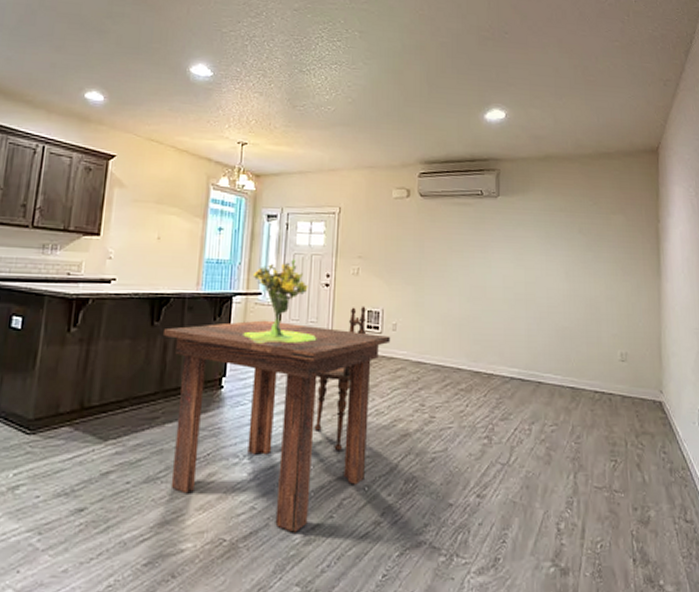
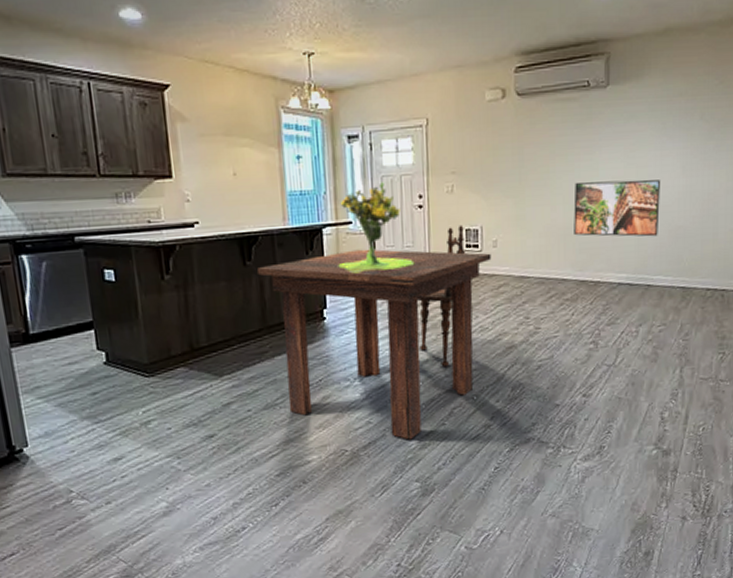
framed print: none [468,276,547,335] -> present [573,179,660,237]

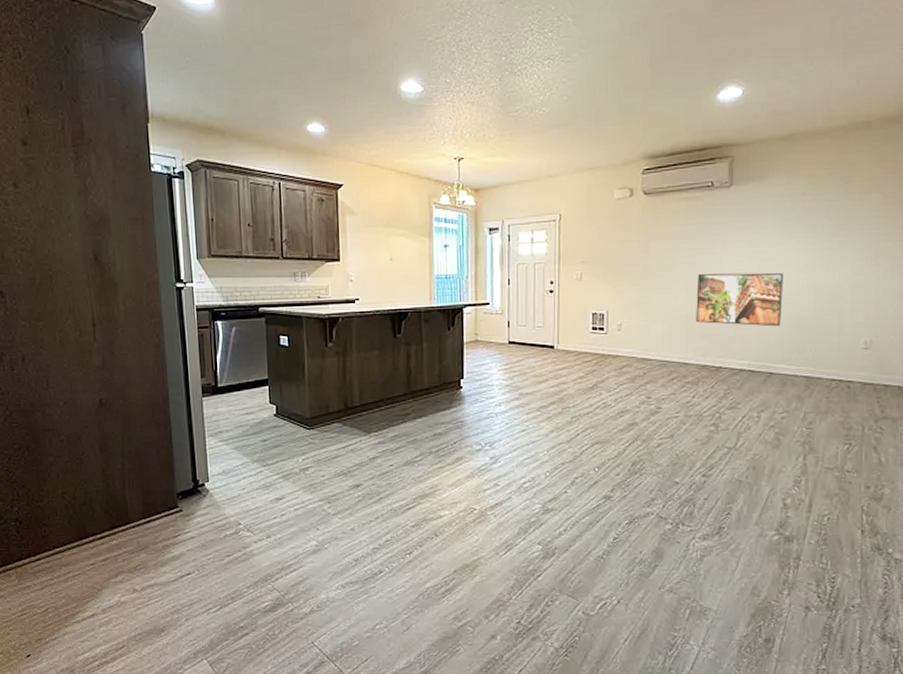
dining table: present [256,249,492,440] -> none [404,327,616,504]
bouquet: present [338,182,413,274] -> none [475,269,543,349]
dining chair: present [417,225,466,368] -> none [545,309,592,439]

